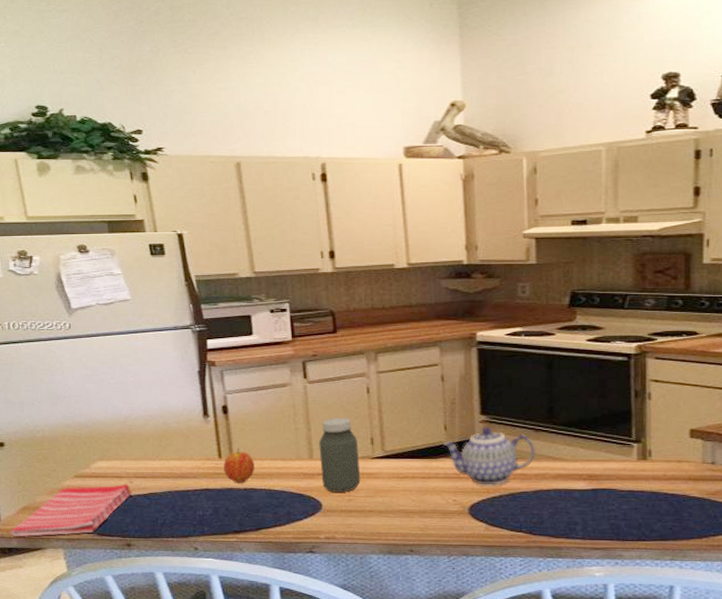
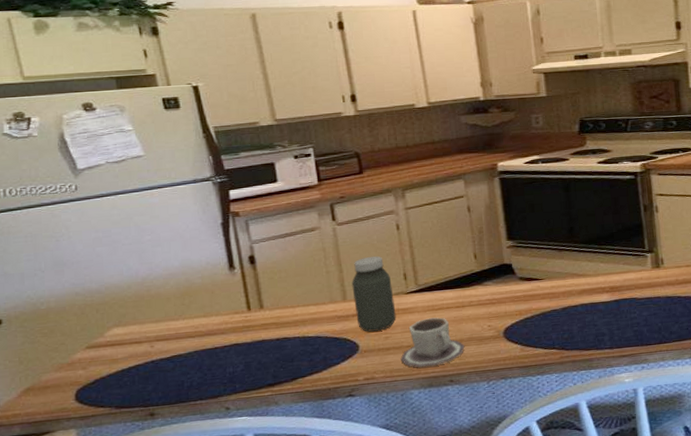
dish towel: present [10,484,131,537] -> none [11,348,153,423]
fruit: present [224,448,255,484] -> none [253,298,287,335]
cup: none [362,486,428,534] -> present [400,317,465,368]
teapot: present [442,427,535,485] -> none [473,251,561,308]

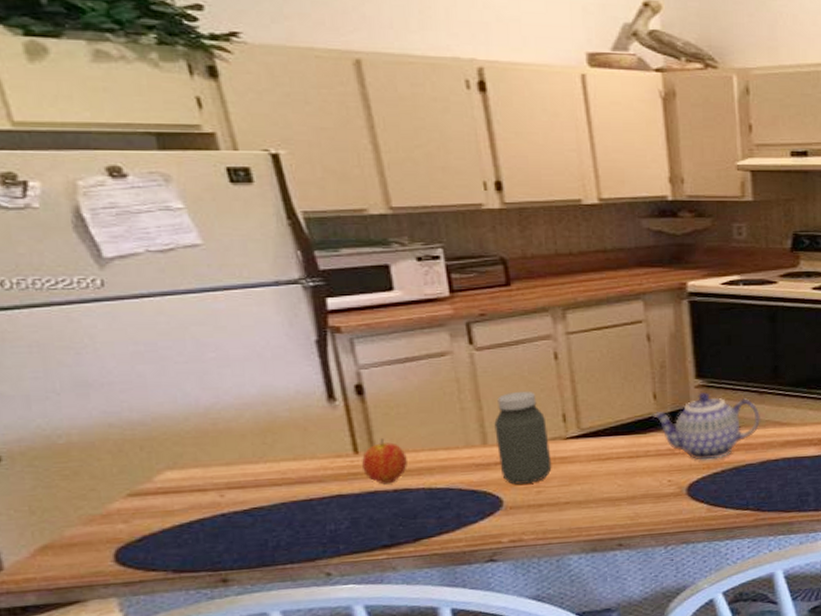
fruit: none [253,298,287,335] -> present [362,439,407,485]
cup: present [400,317,465,368] -> none [556,469,638,529]
teapot: none [473,251,561,308] -> present [651,392,760,460]

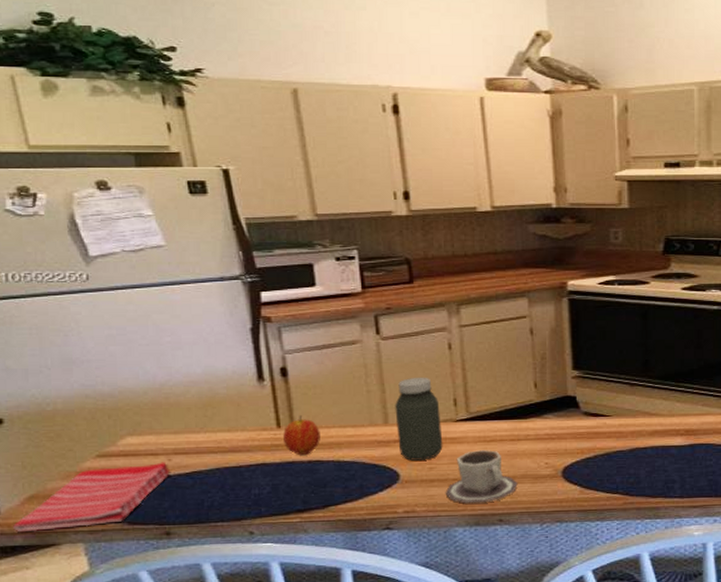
dish towel: none [22,498,223,590] -> present [13,462,170,533]
cup: none [556,469,638,529] -> present [445,450,518,504]
teapot: present [651,392,760,460] -> none [532,383,631,445]

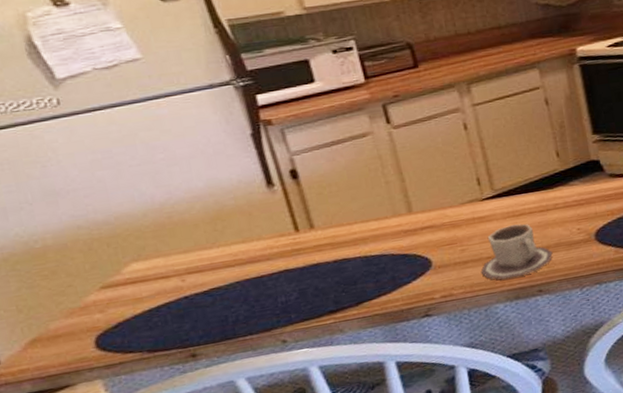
dish towel: present [13,462,170,533] -> none [17,283,186,380]
fruit: present [283,415,320,456] -> none [303,216,344,257]
jar: present [395,377,443,461] -> none [416,160,472,246]

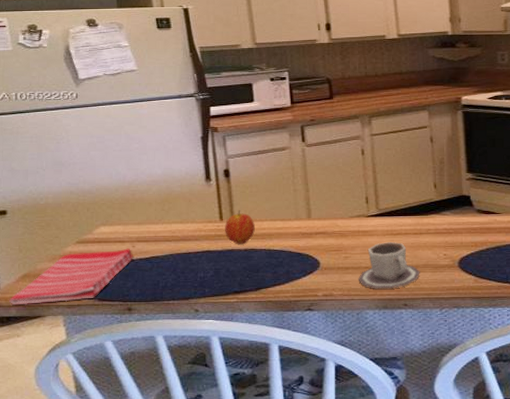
dish towel: none [17,283,186,380] -> present [9,248,133,306]
fruit: none [303,216,344,257] -> present [225,210,255,245]

